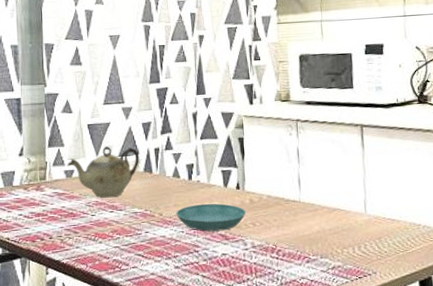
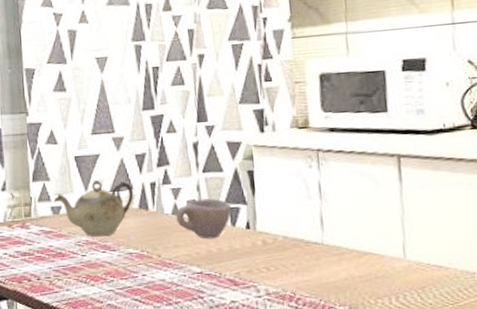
saucer: present [175,203,246,232] -> none [176,244,258,276]
cup: none [176,162,224,199] -> present [176,198,231,239]

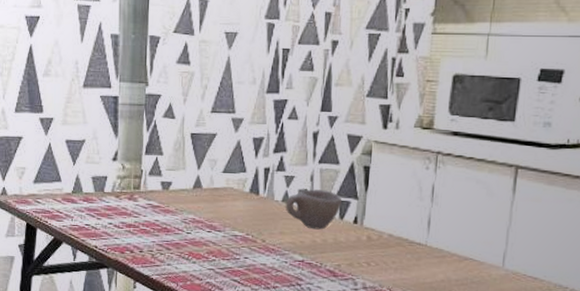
teapot: present [53,180,134,237] -> none [164,160,247,217]

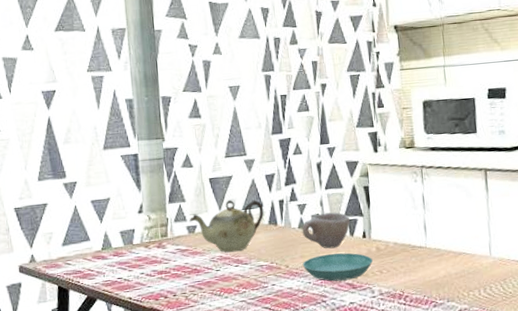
teapot: none [164,160,247,217] -> present [189,200,264,253]
saucer: none [280,234,361,267] -> present [302,252,373,282]

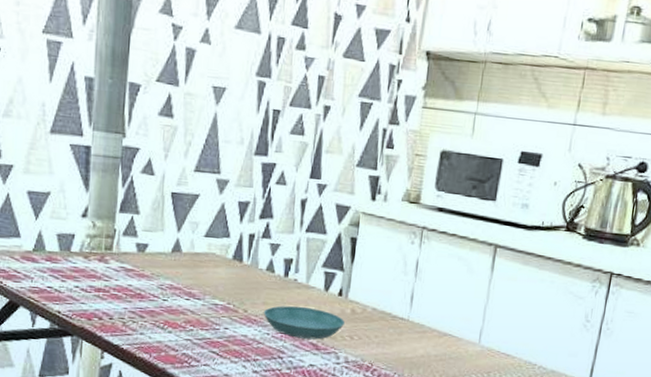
teapot: present [189,200,264,253] -> none [140,222,230,284]
cup: present [302,212,350,249] -> none [270,258,327,301]

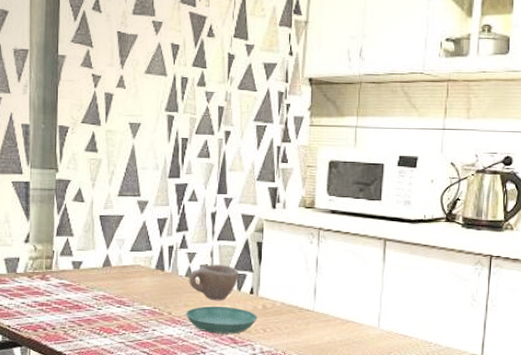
cup: none [270,258,327,301] -> present [189,264,239,301]

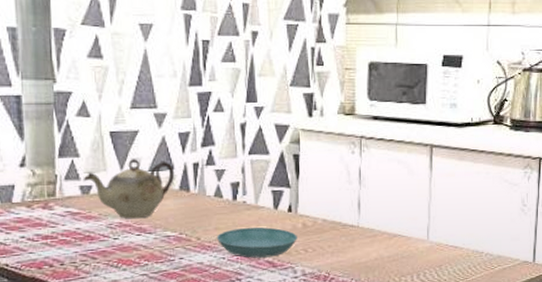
teapot: none [75,240,153,293] -> present [83,159,175,219]
cup: present [189,264,239,301] -> none [218,181,274,222]

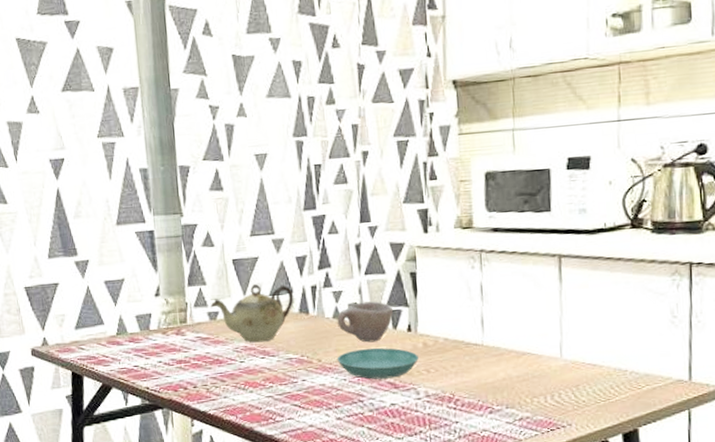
cup: none [218,181,274,222] -> present [337,301,393,343]

